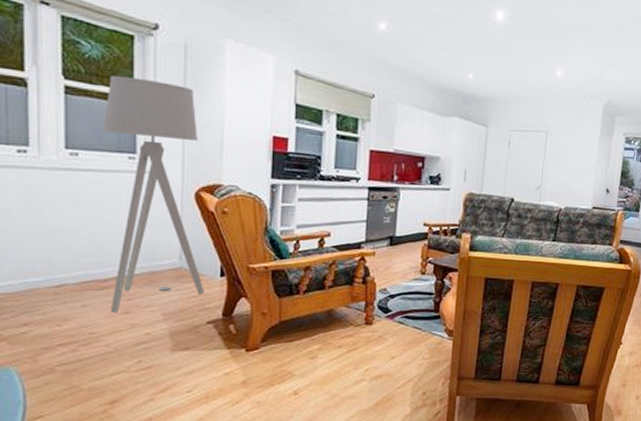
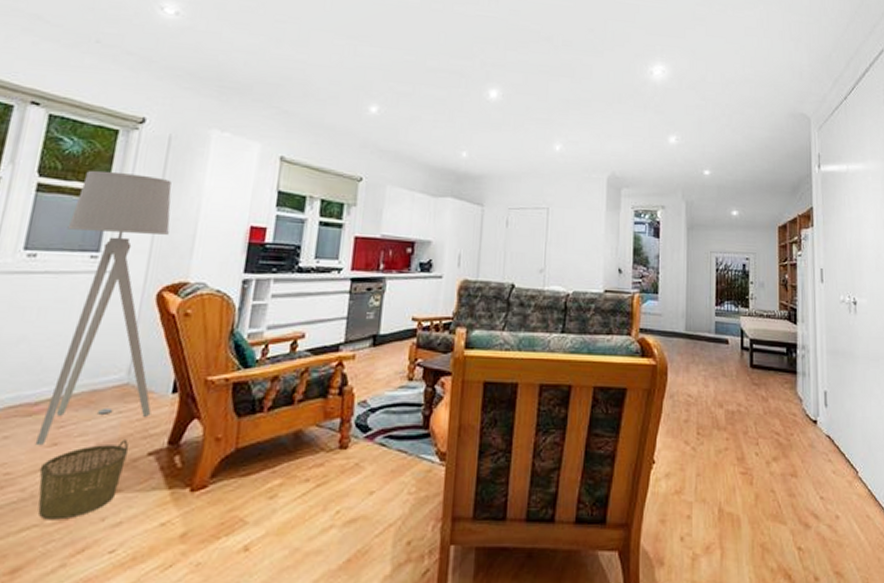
basket: none [118,311,190,368] -> present [38,440,129,520]

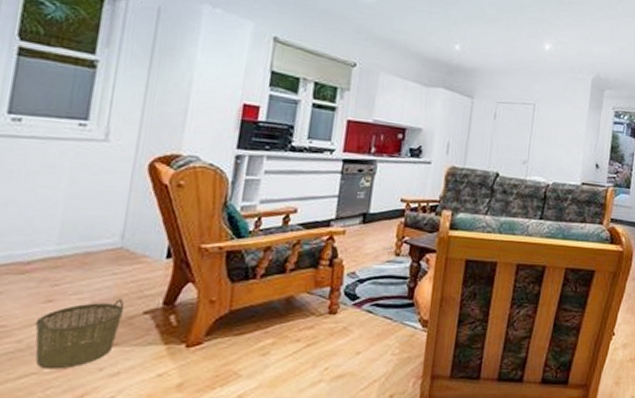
floor lamp: present [35,170,172,446] -> none [29,38,162,302]

